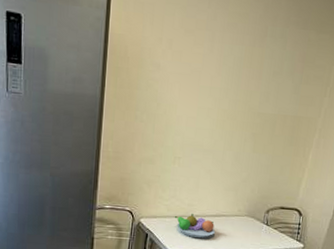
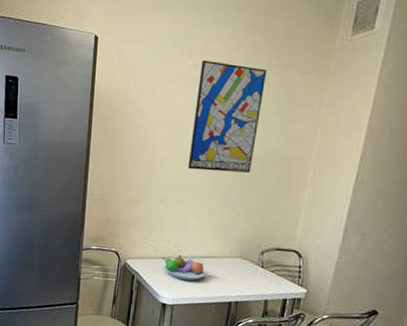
wall art: none [203,10,285,133] -> present [188,60,267,173]

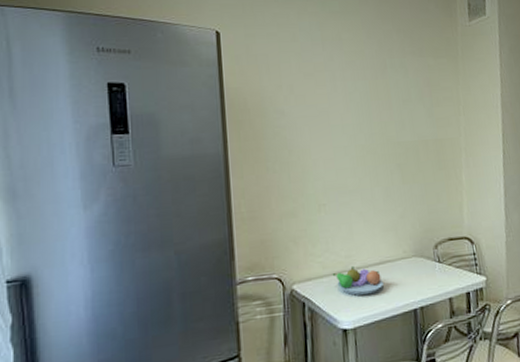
wall art: present [188,60,267,173] -> none [337,51,408,168]

